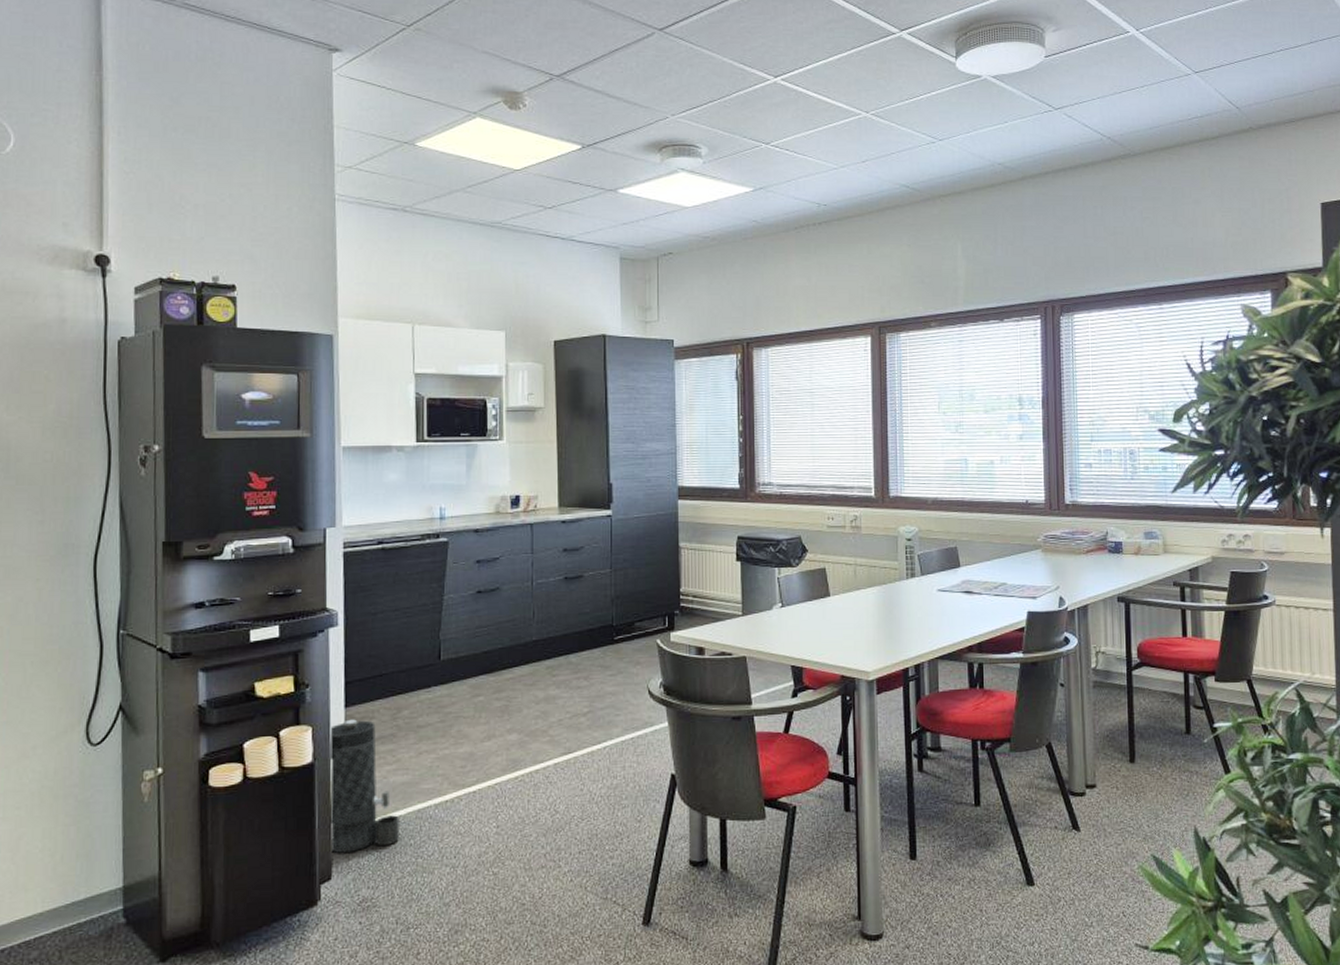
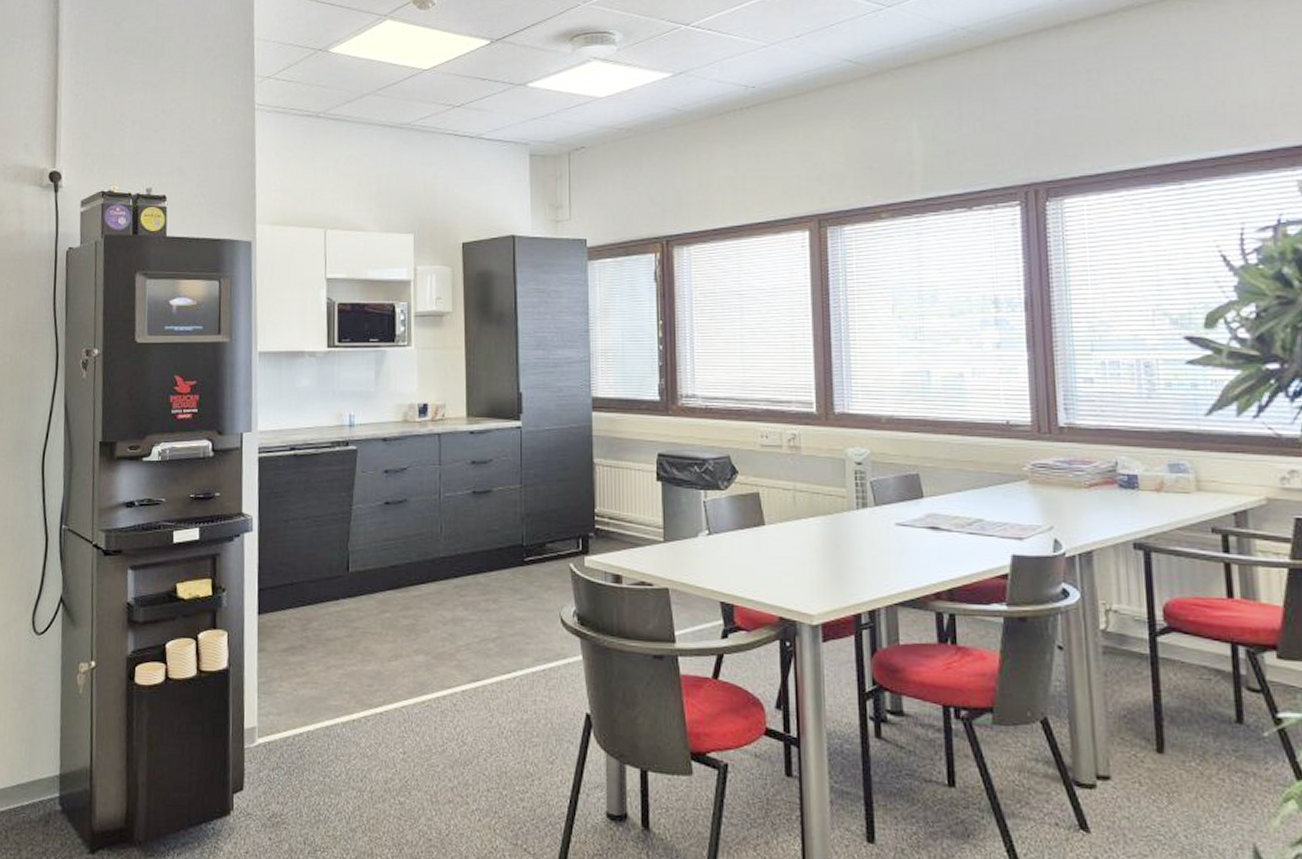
canister: present [328,719,399,854] -> none [242,627,308,765]

